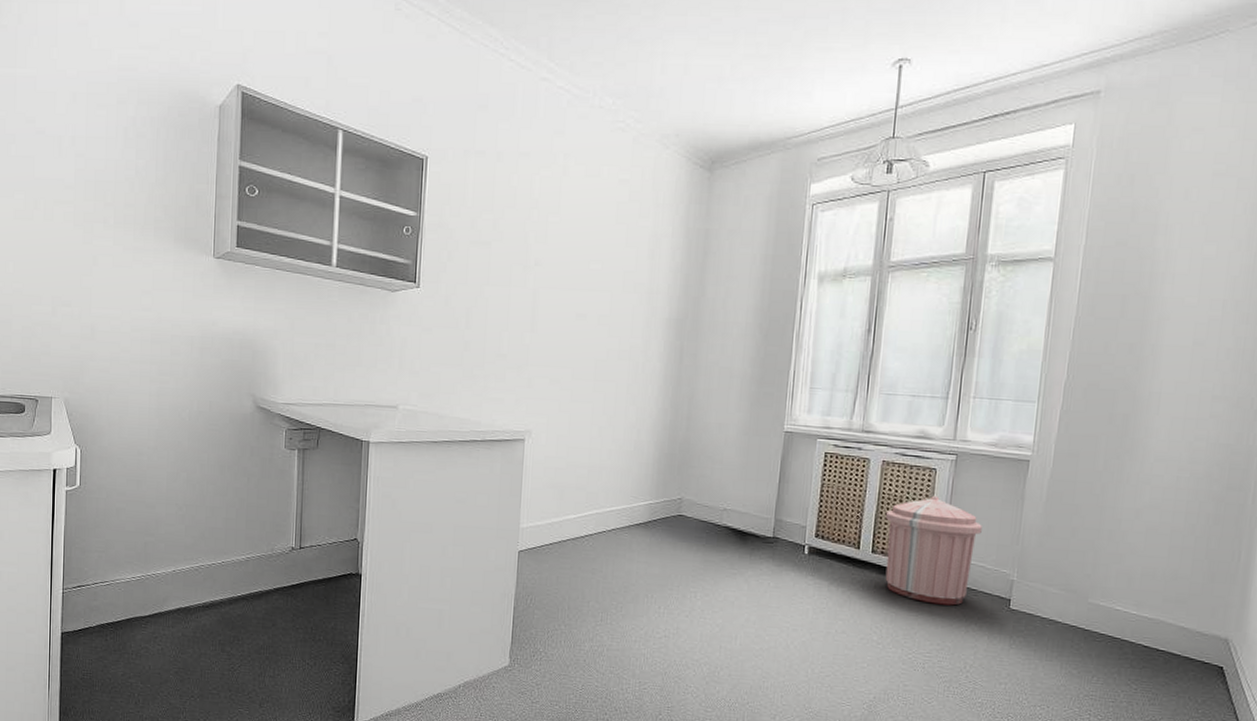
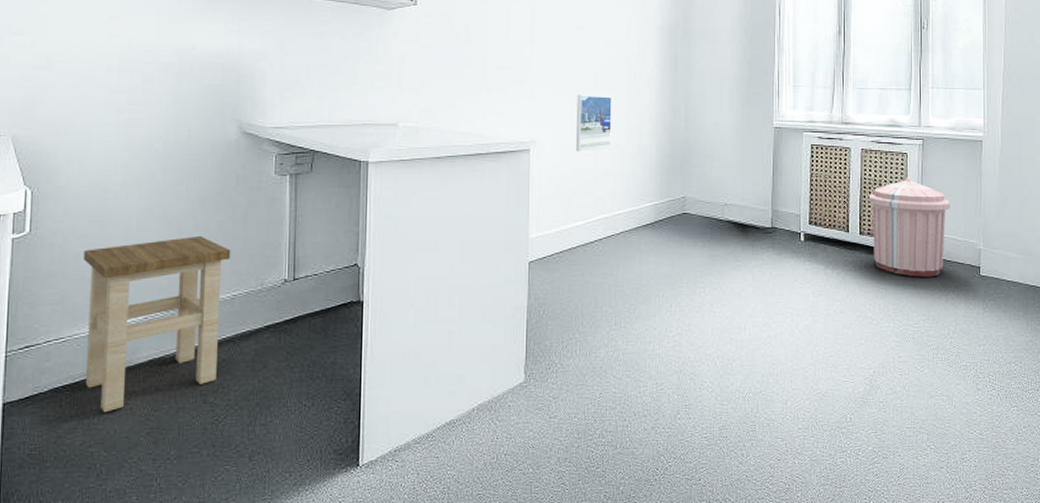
stool: none [123,500,246,650] -> present [84,235,231,413]
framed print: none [571,386,611,446] -> present [576,95,612,152]

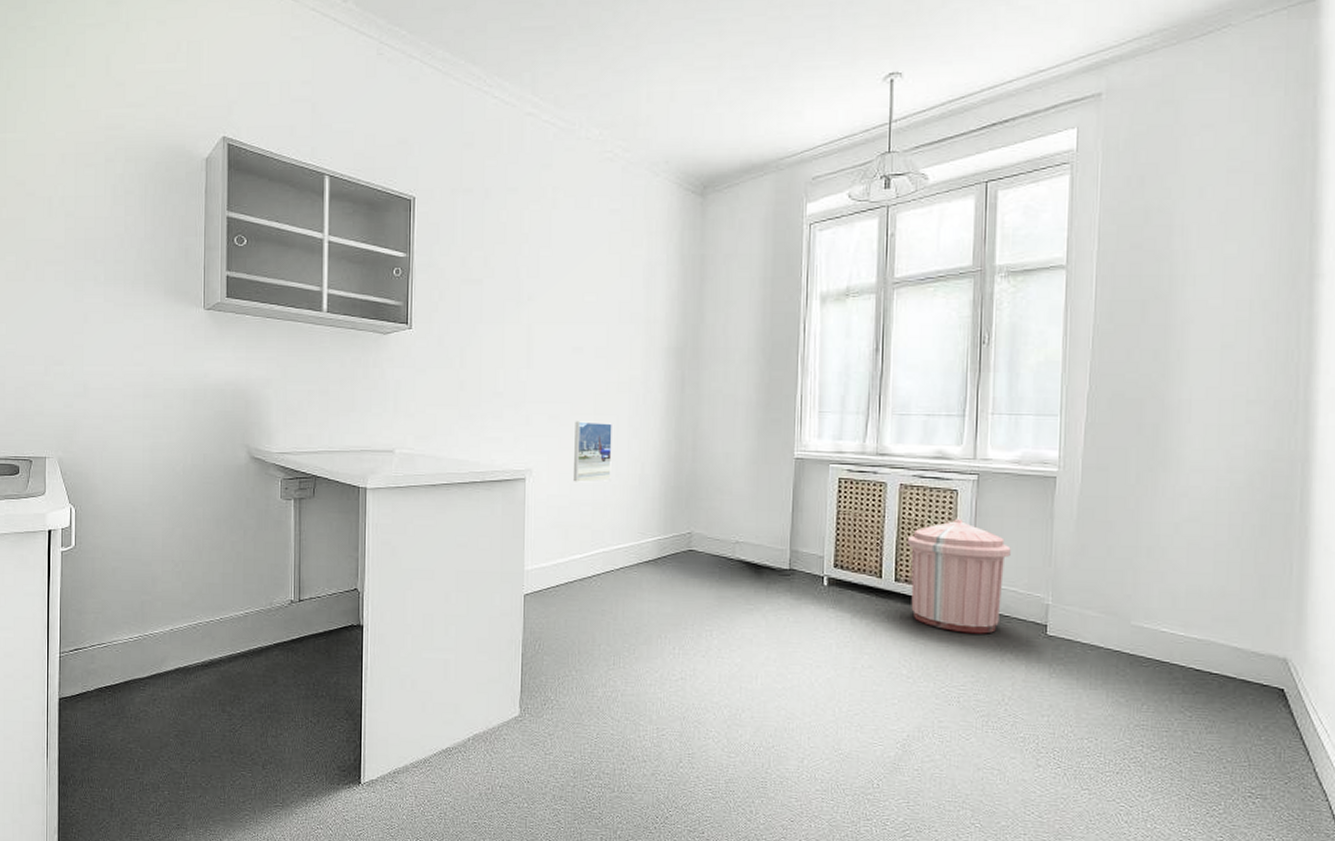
stool: present [84,235,231,413] -> none [119,555,243,714]

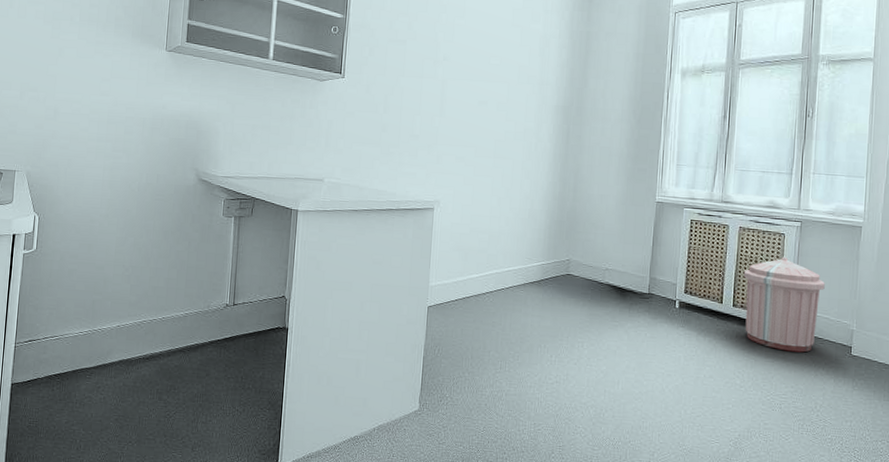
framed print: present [574,421,612,483] -> none [474,162,508,214]

